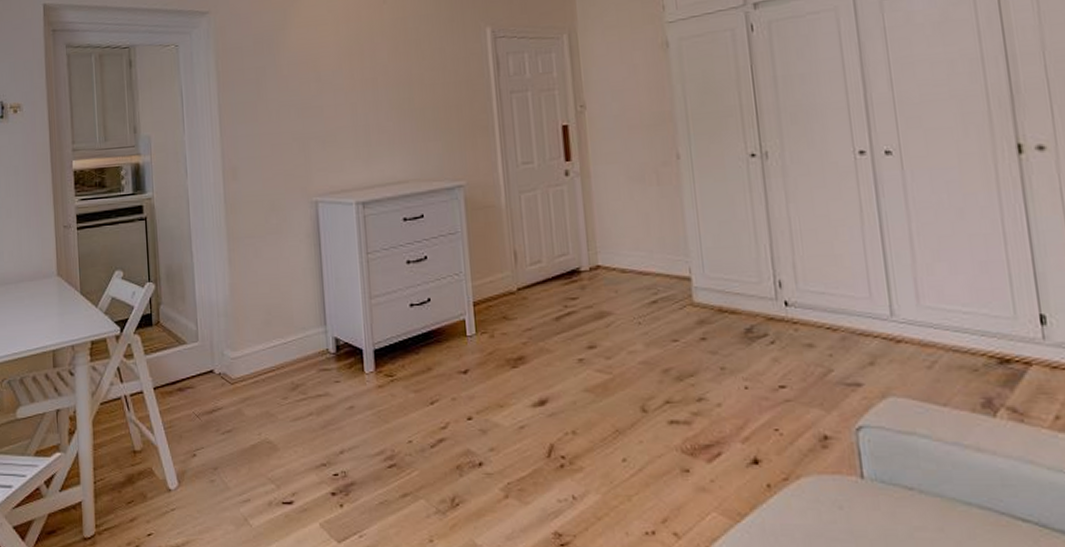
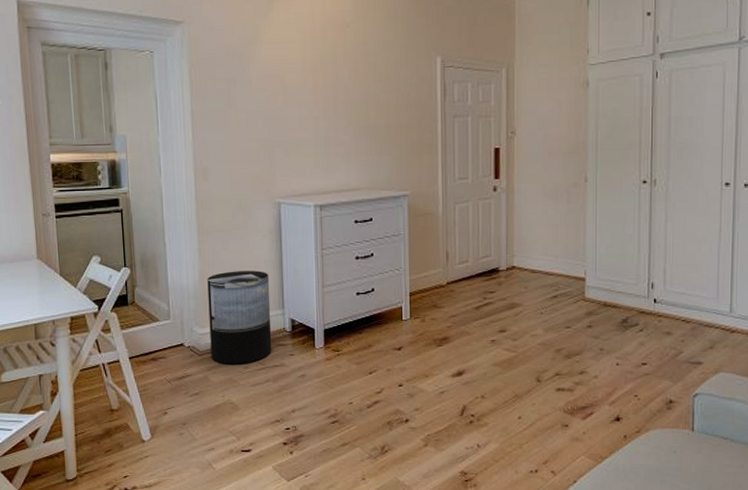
trash can: none [238,281,314,394] -> present [207,271,272,364]

